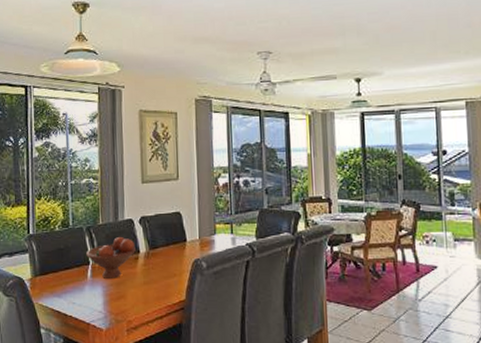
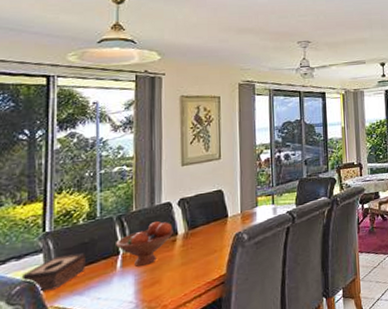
tissue box: none [13,258,62,288] -> present [21,253,85,293]

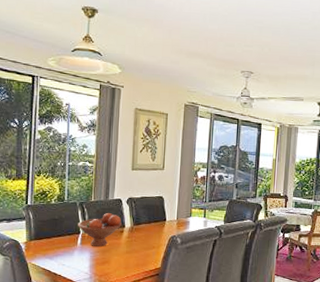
tissue box: present [21,253,85,293] -> none [10,225,55,251]

